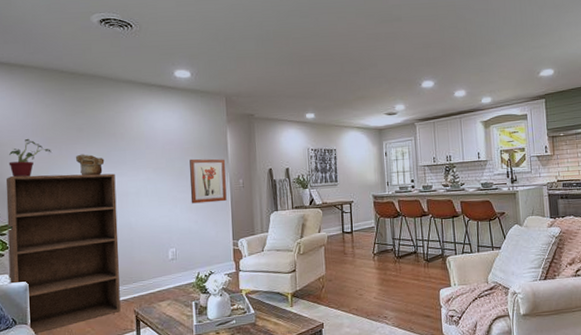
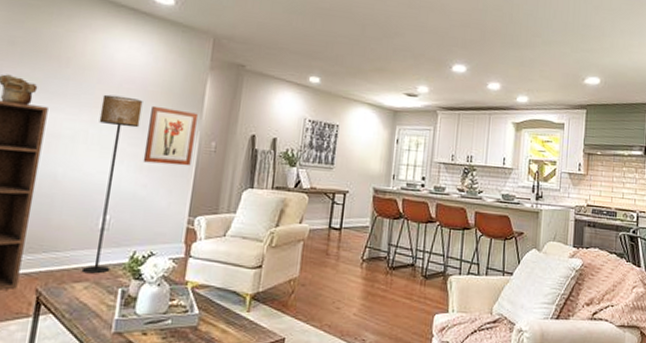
floor lamp: none [152,155,184,294] -> present [81,94,143,274]

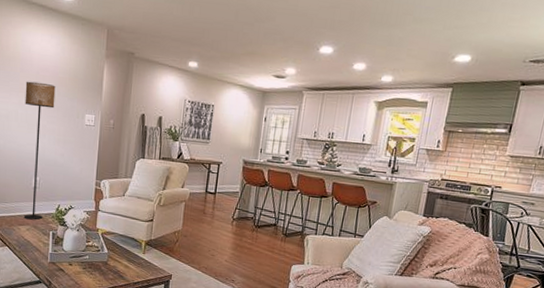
wall art: present [143,105,198,166] -> none [59,90,98,140]

